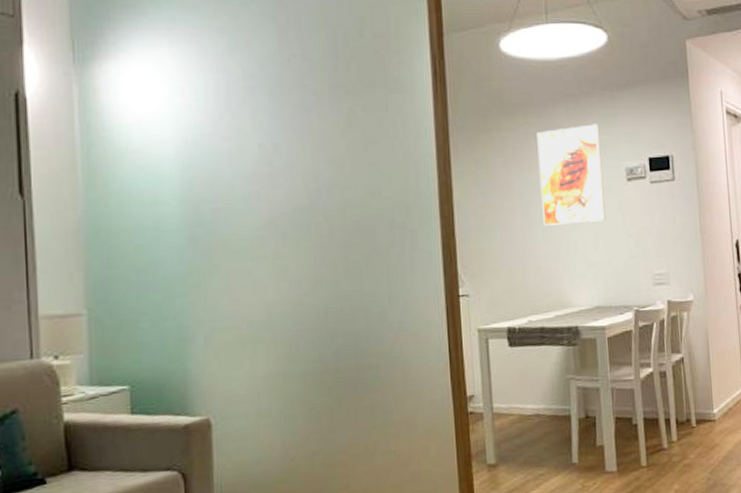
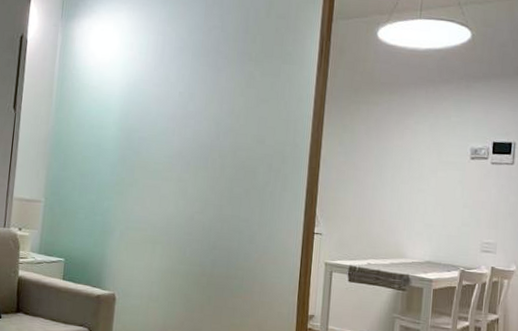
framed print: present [536,124,606,226] -> none [392,107,452,190]

